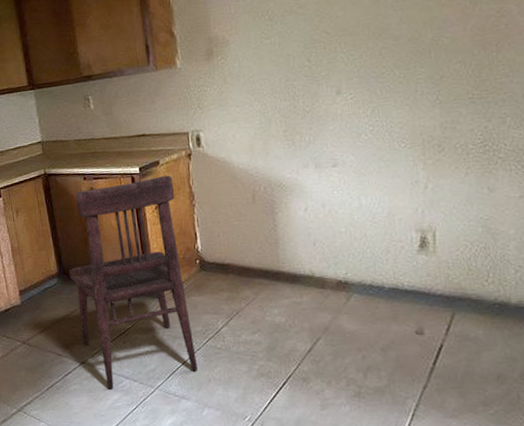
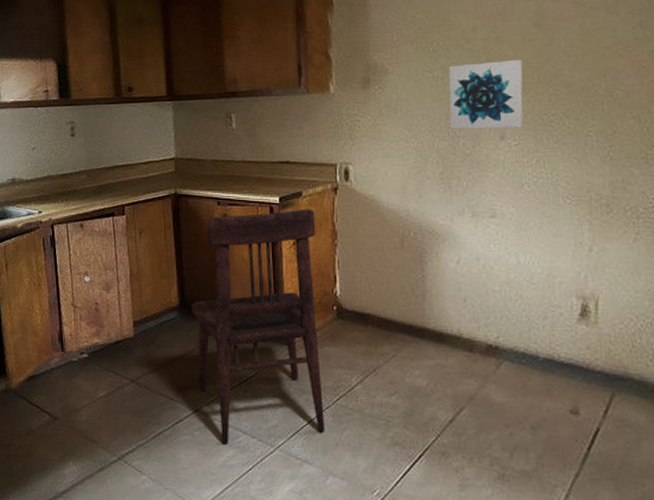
wall art: none [285,19,357,90] -> present [449,60,523,129]

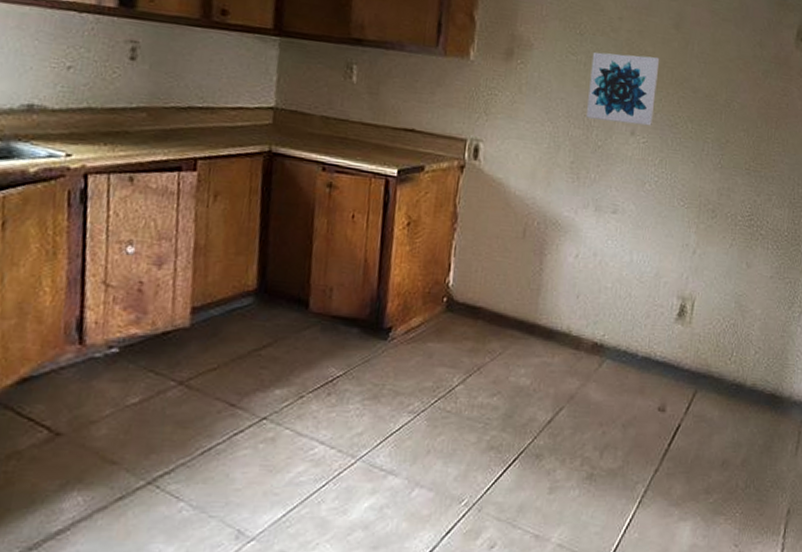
dining chair: present [191,209,324,445] -> none [270,184,436,458]

